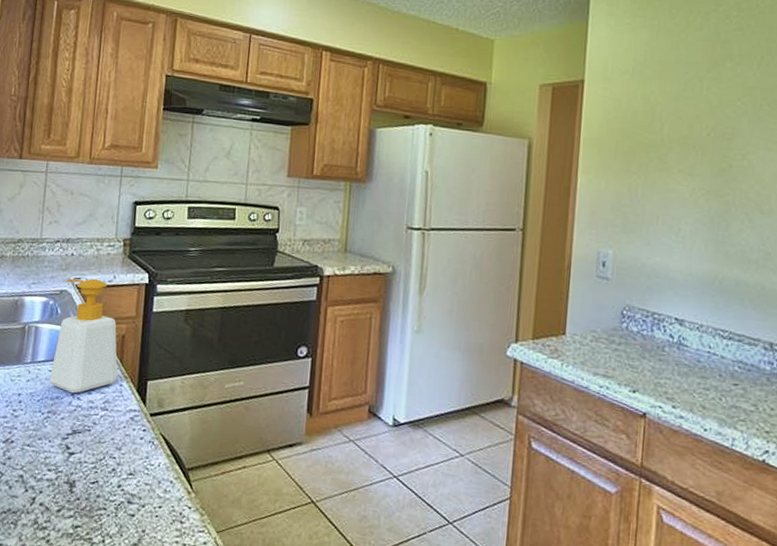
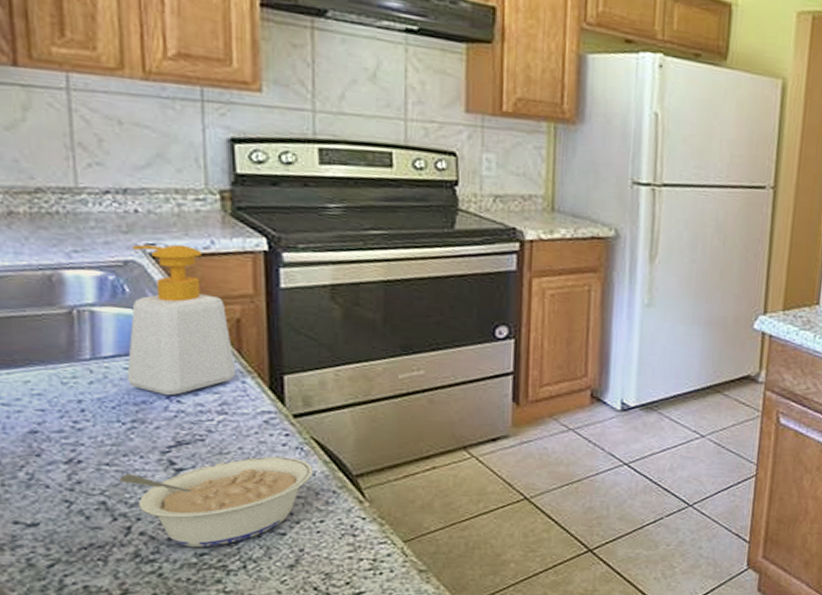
legume: none [33,447,159,521] -> present [119,456,313,548]

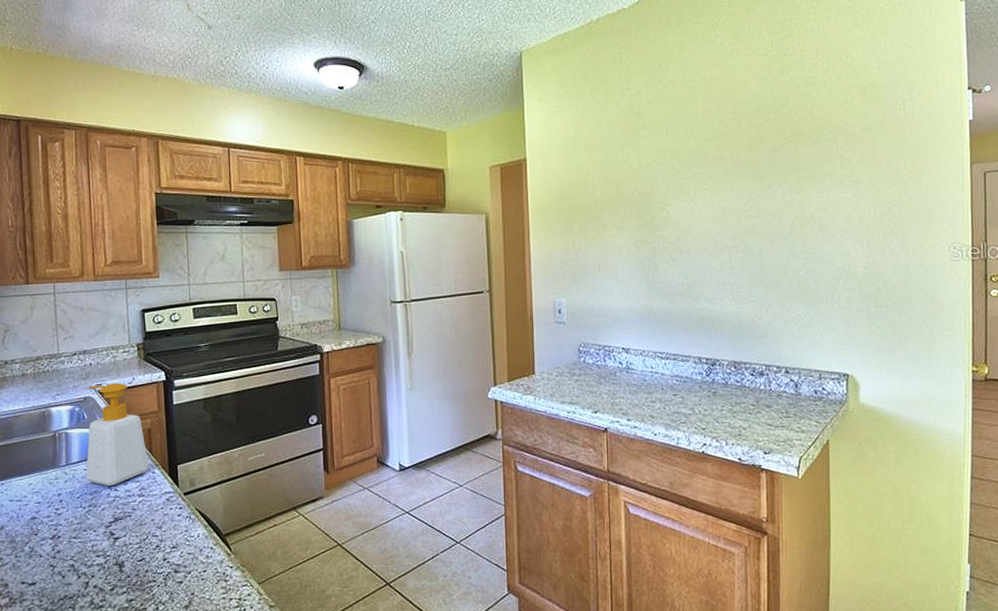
legume: present [119,456,313,548] -> none [81,524,198,596]

